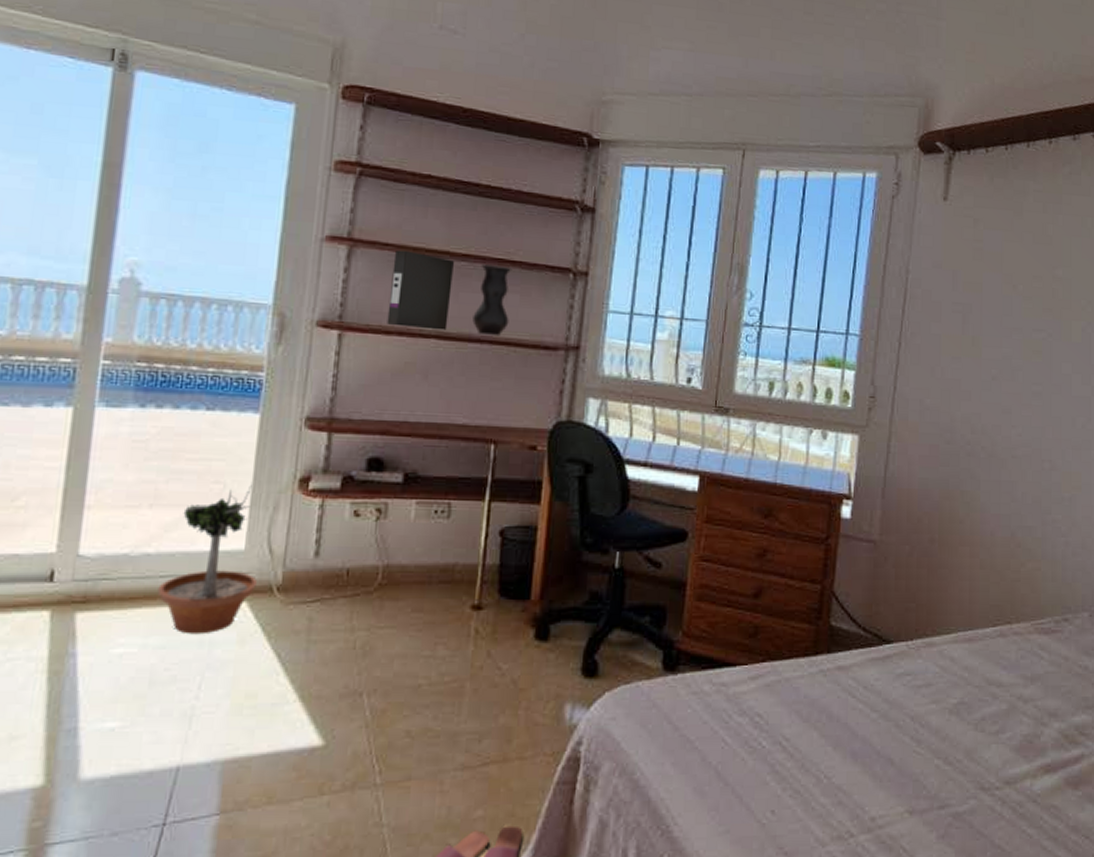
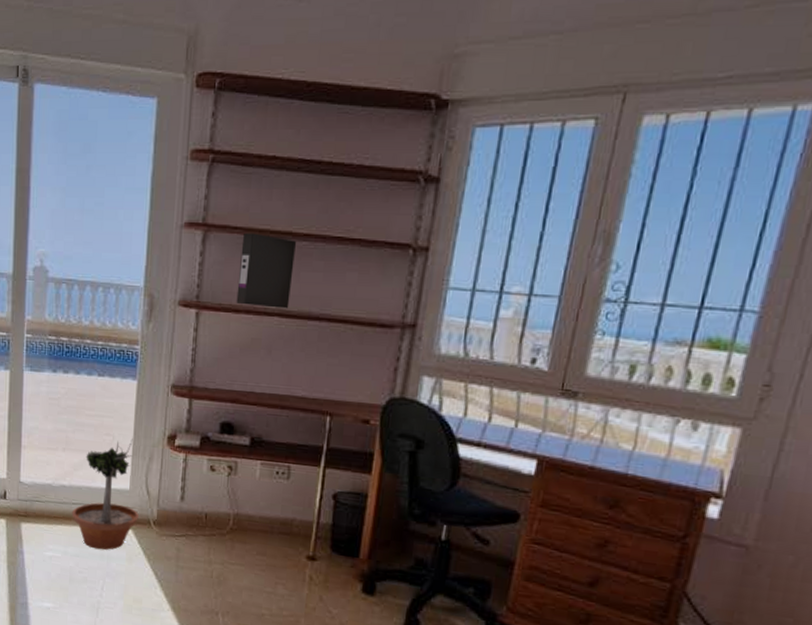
vase: present [472,264,513,337] -> none [312,243,352,314]

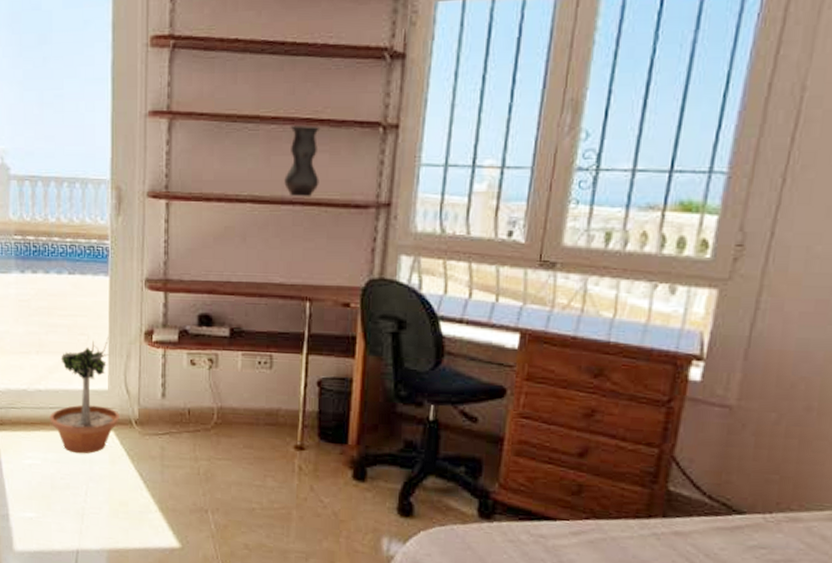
binder: present [236,232,296,309] -> none [207,118,264,194]
vase: none [312,243,352,314] -> present [284,125,321,197]

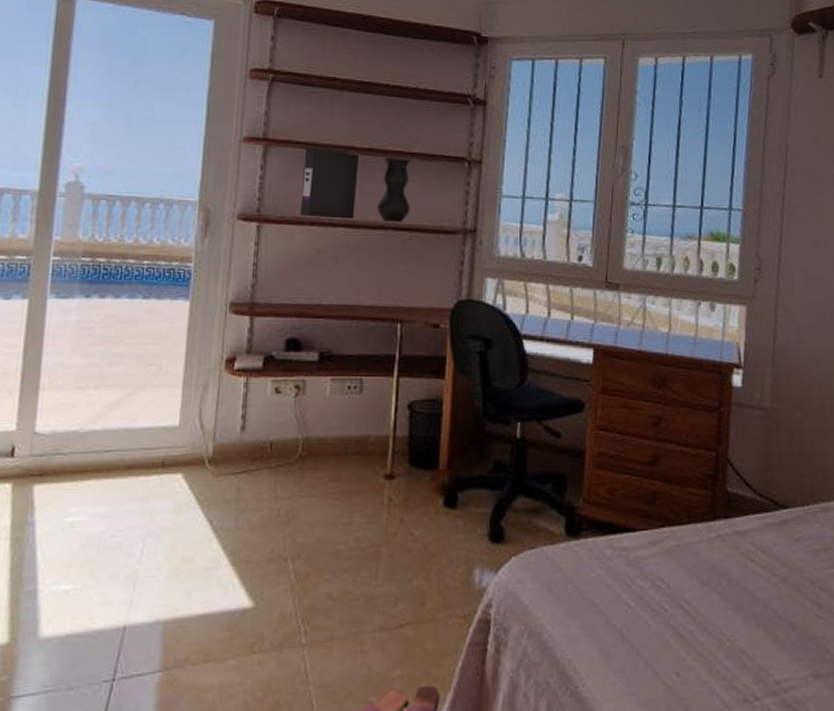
potted tree: present [49,337,119,454] -> none [104,366,190,504]
binder: none [207,118,264,194] -> present [300,147,359,219]

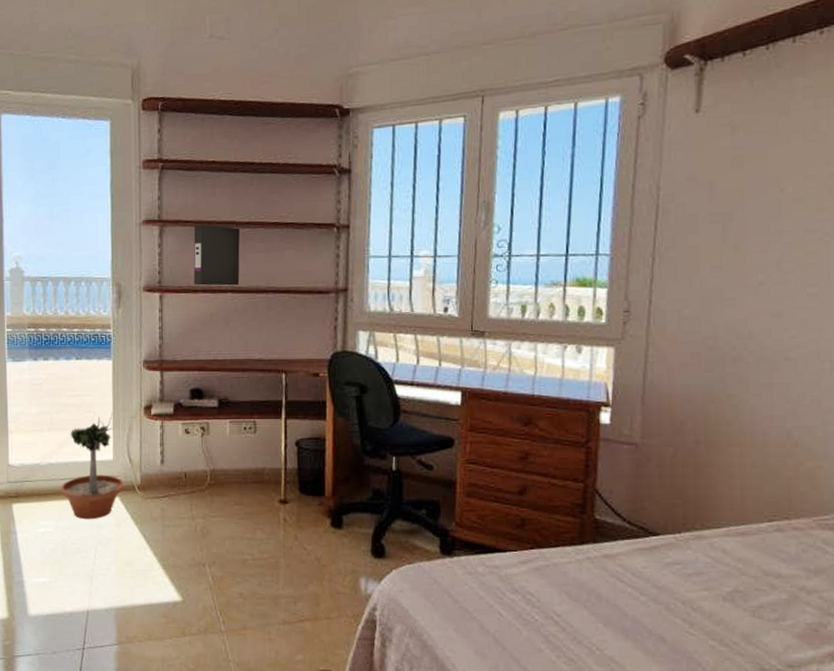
potted tree: none [104,366,190,504] -> present [60,413,124,520]
vase: present [377,157,412,223] -> none [258,228,288,287]

